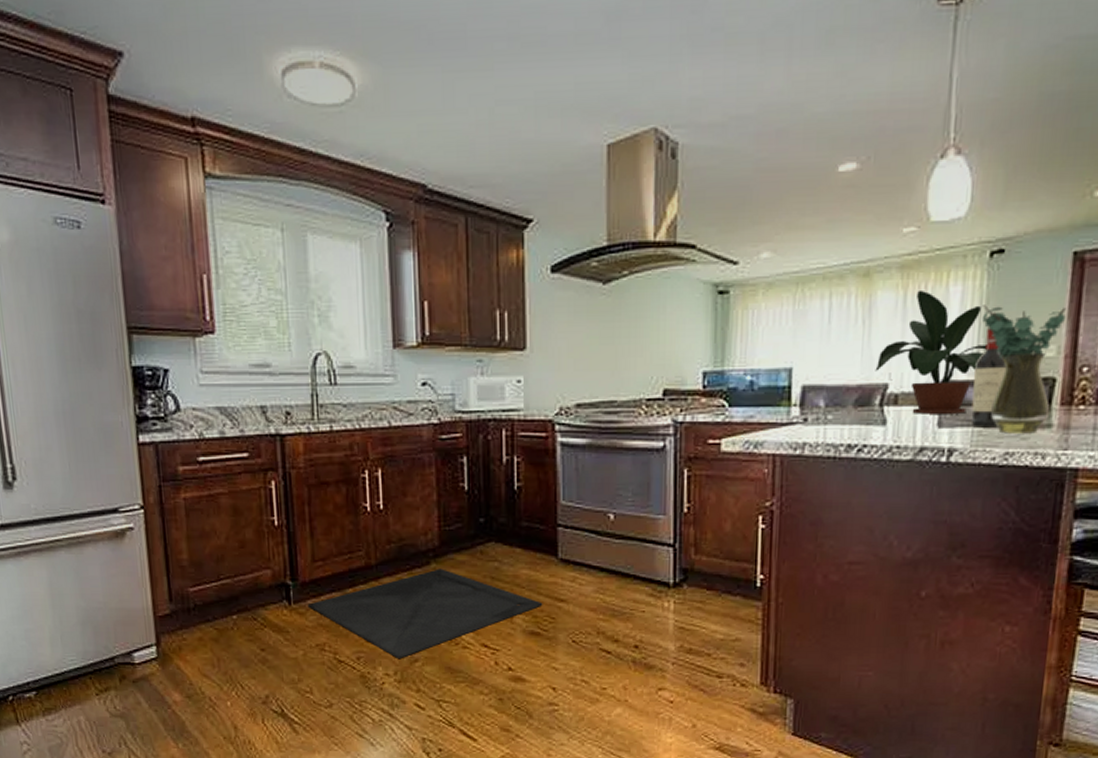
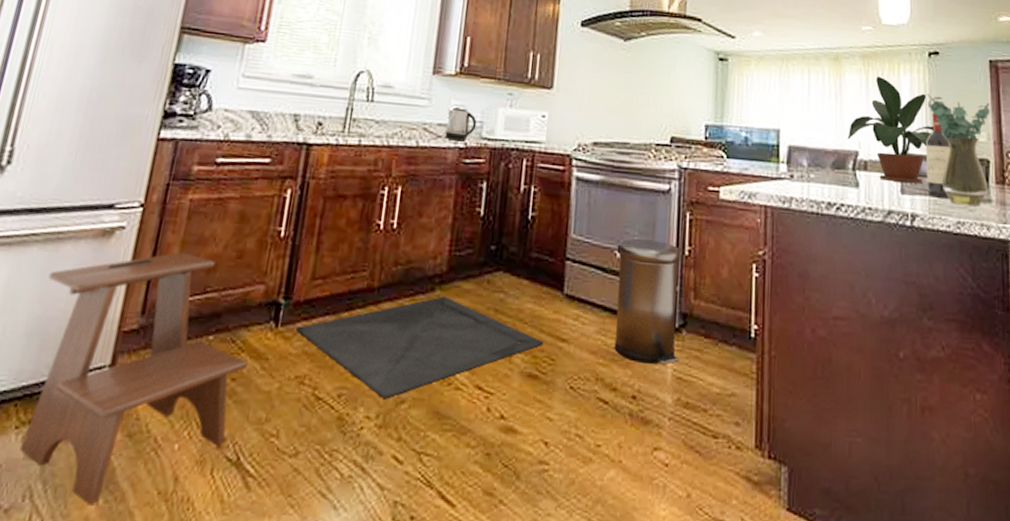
step stool: none [82,546,273,748] -> present [20,252,248,506]
kettle: none [415,382,448,417] -> present [444,107,477,142]
pedal bin: none [610,500,680,616] -> present [614,239,680,365]

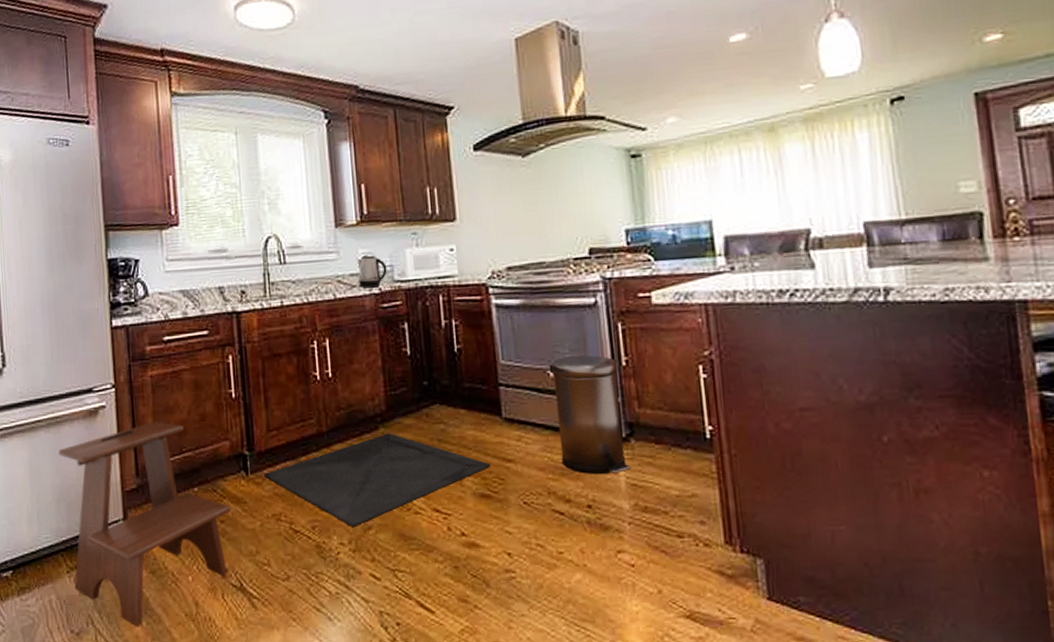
potted plant: present [847,76,934,184] -> none [795,139,905,256]
wine bottle: present [926,111,950,199] -> none [896,168,932,266]
vase: present [927,94,990,207] -> none [892,145,983,270]

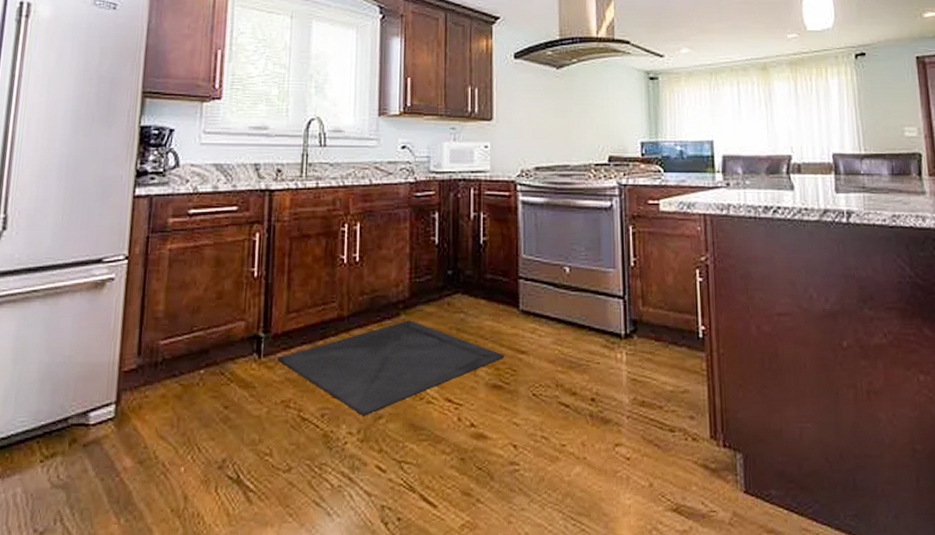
step stool: present [58,421,231,627] -> none [46,297,238,525]
kettle: present [357,255,387,288] -> none [395,145,424,177]
pedal bin: present [549,355,630,474] -> none [566,255,632,368]

